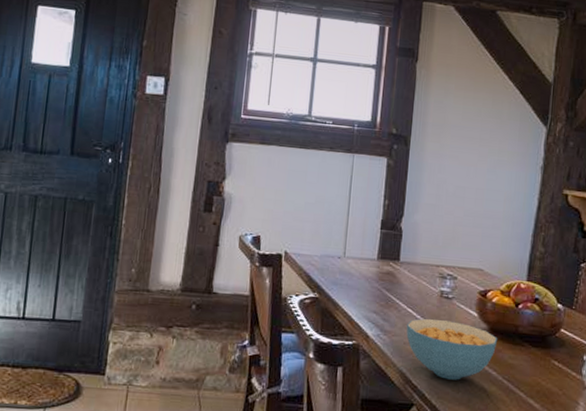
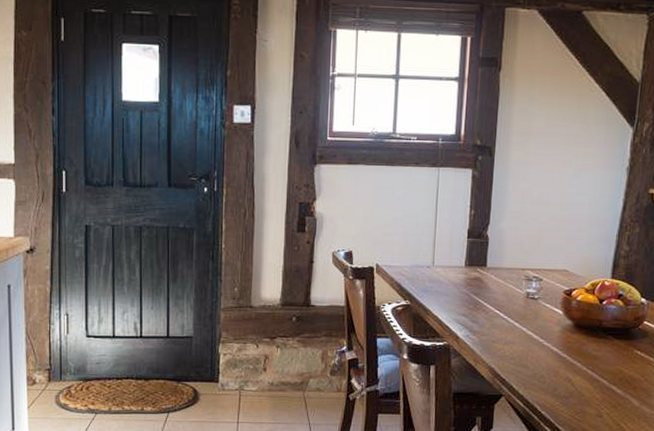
cereal bowl: present [406,319,498,380] -> none [494,319,582,372]

